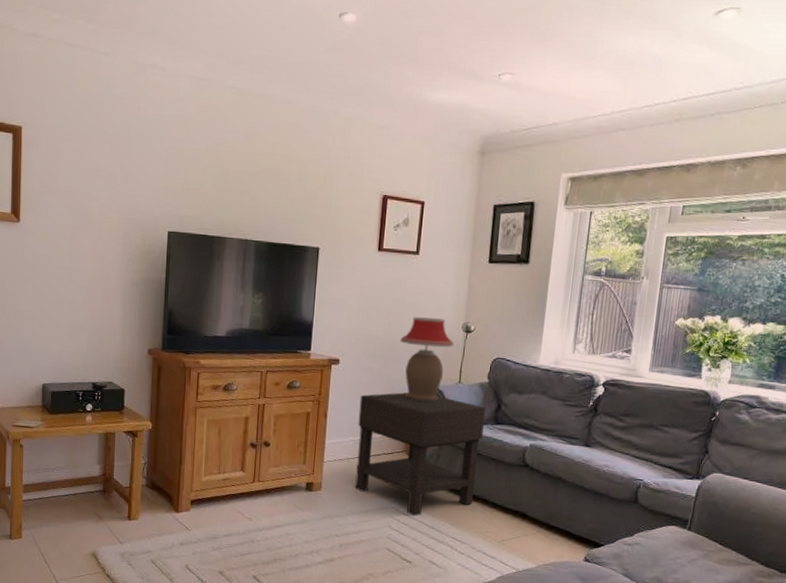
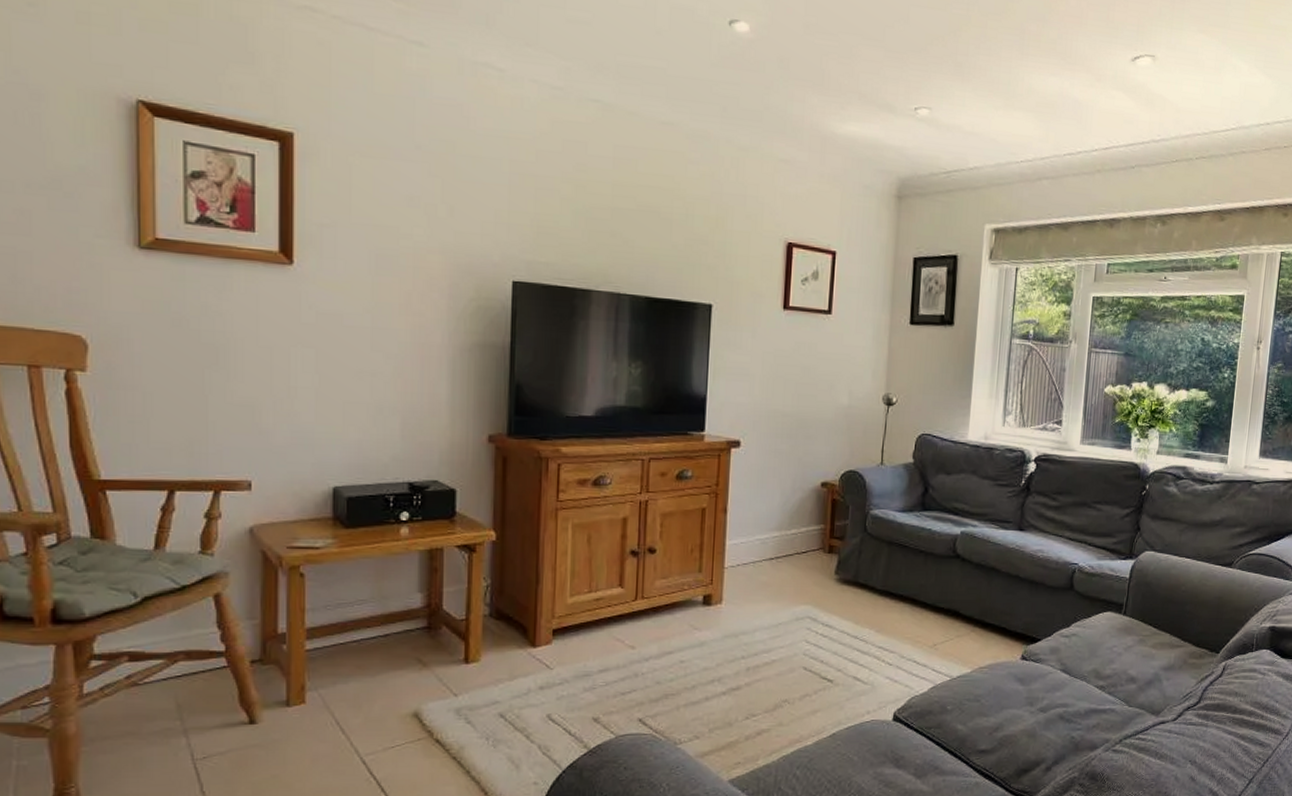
nightstand: present [355,392,486,517] -> none [763,478,912,626]
table lamp: present [400,317,454,403] -> none [812,388,875,489]

